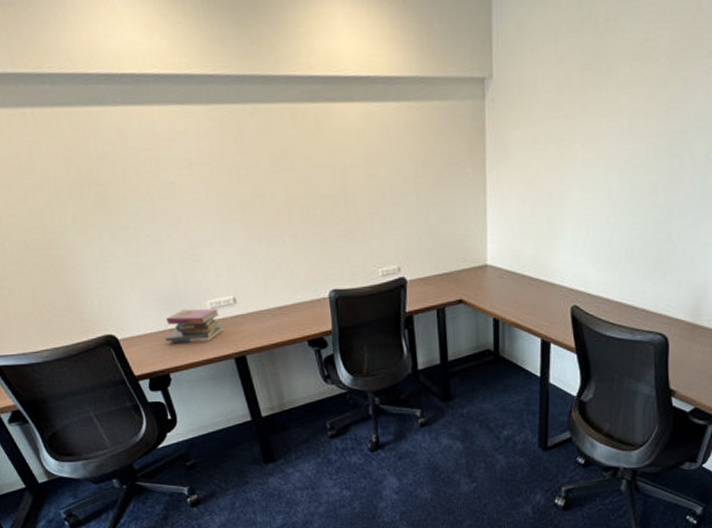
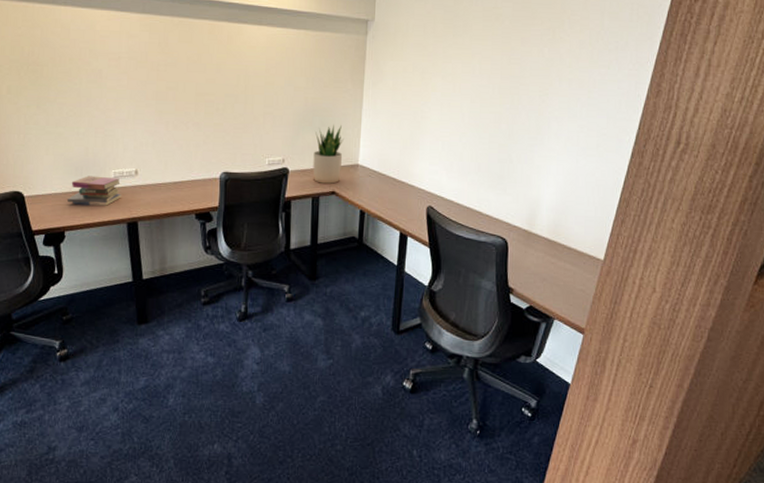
planter: none [433,219,468,292] -> present [313,125,344,184]

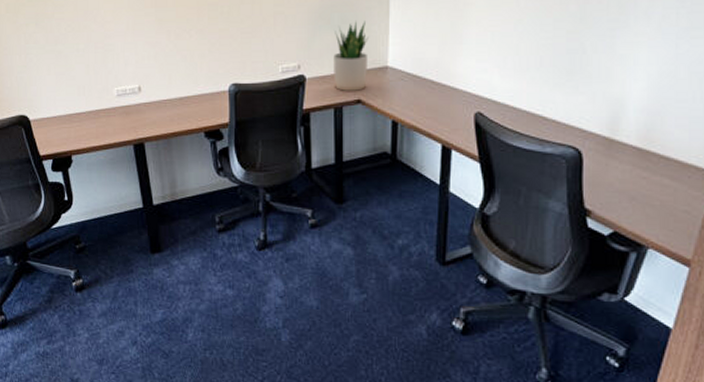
books: present [66,175,121,206] -> none [71,95,126,127]

